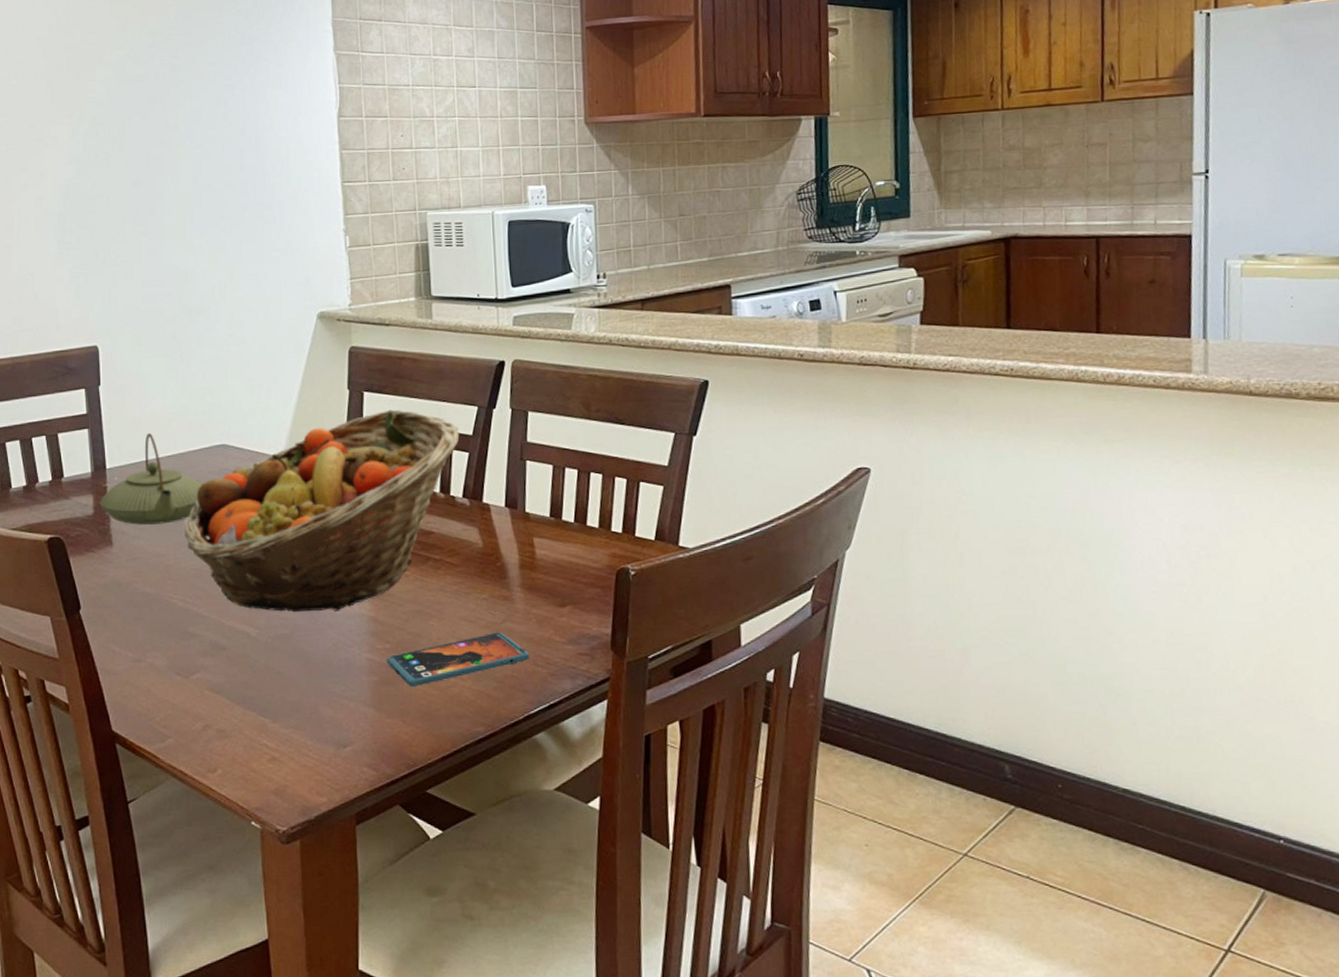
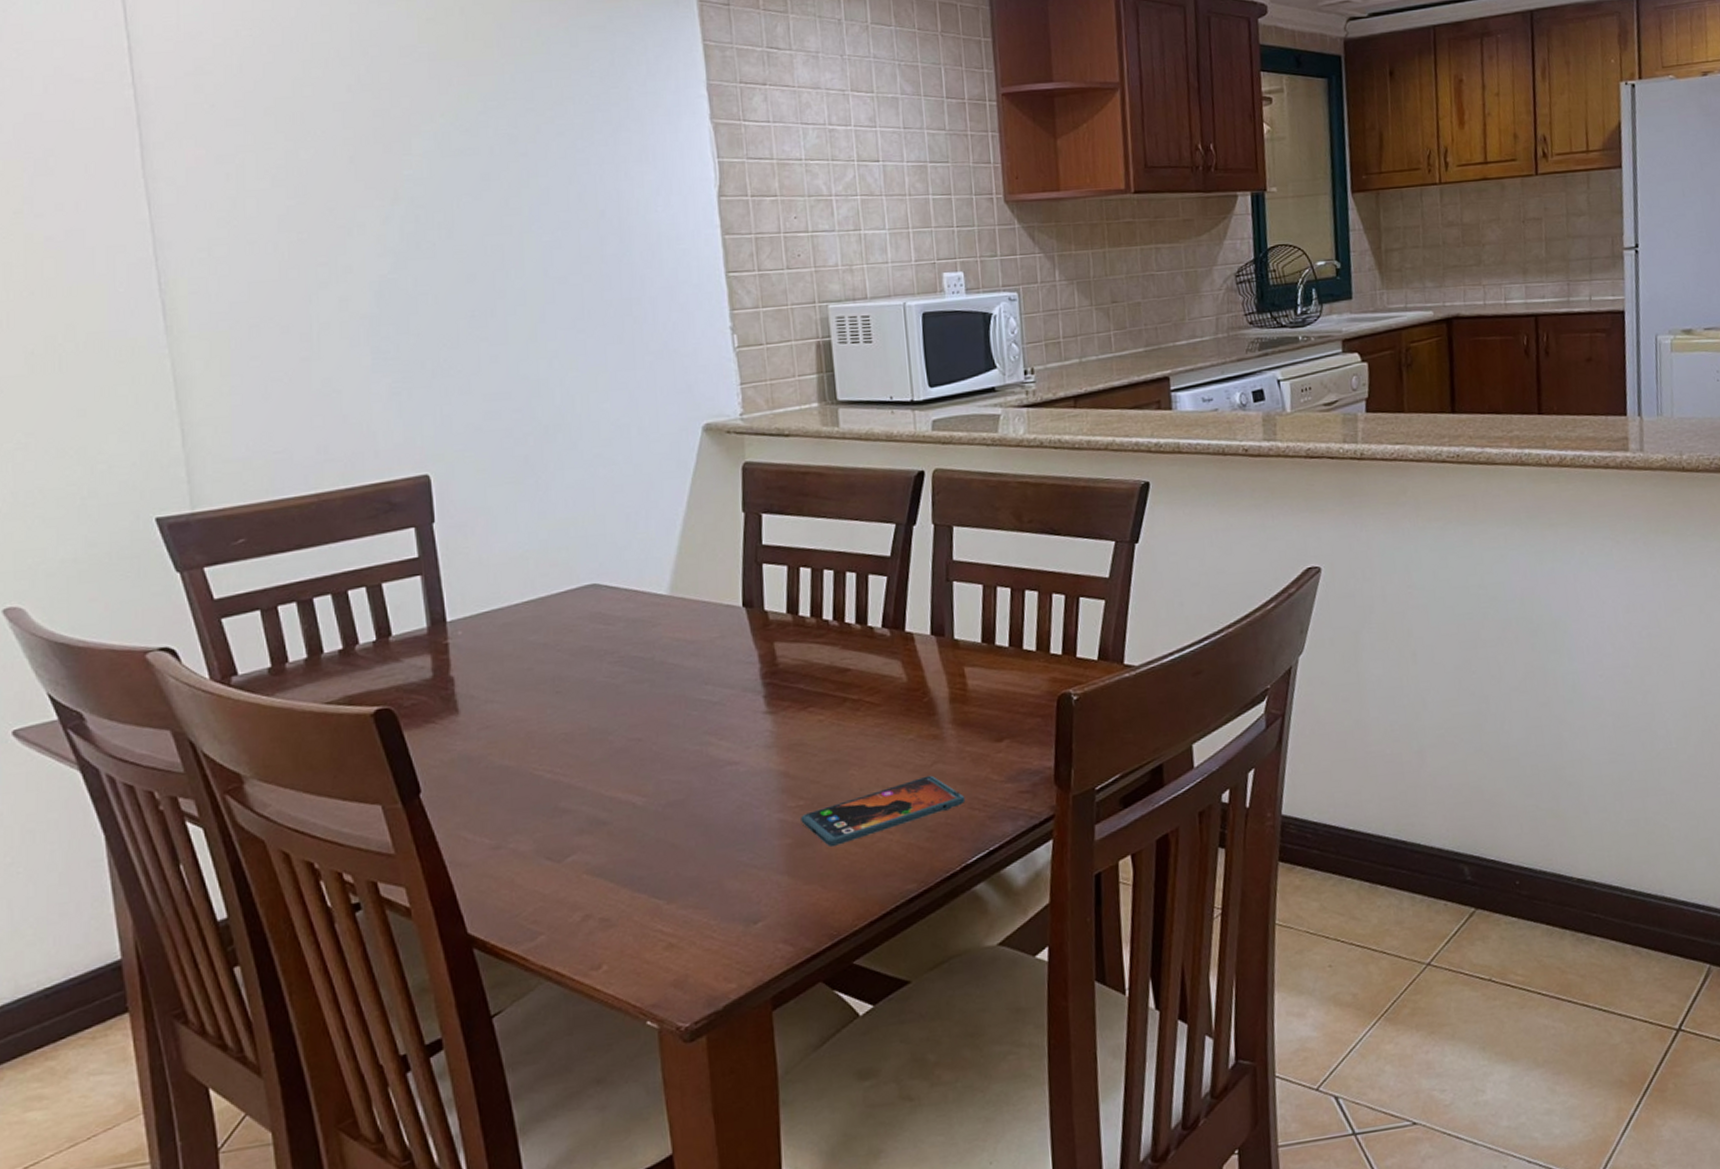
teapot: present [99,432,203,525] -> none [439,575,570,687]
fruit basket: present [184,409,460,613] -> none [549,531,876,775]

